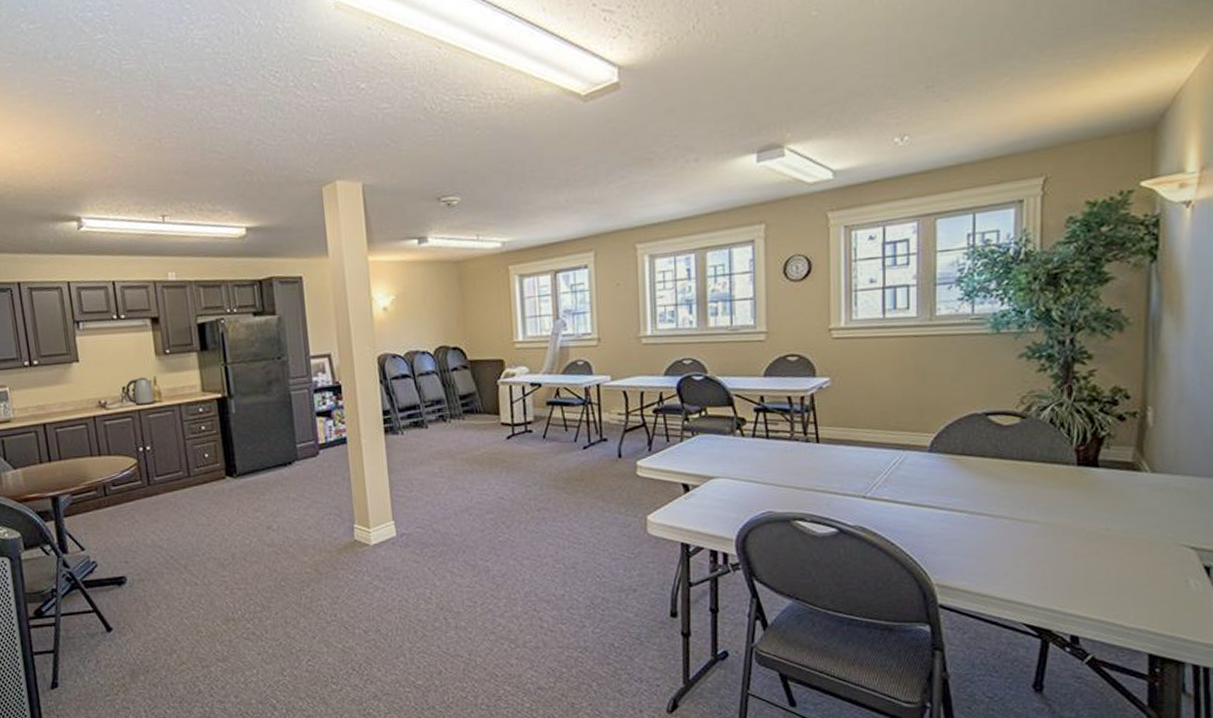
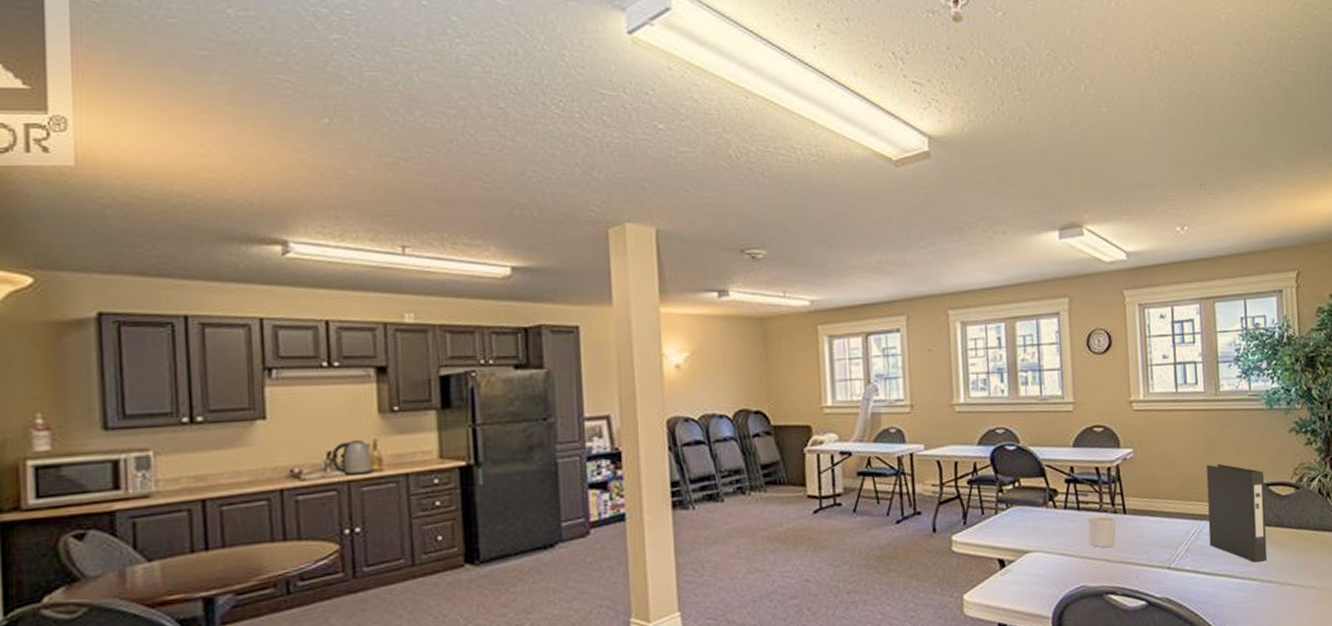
mug: none [777,445,808,476] -> present [1087,516,1116,548]
binder: none [912,392,983,494] -> present [1206,463,1268,562]

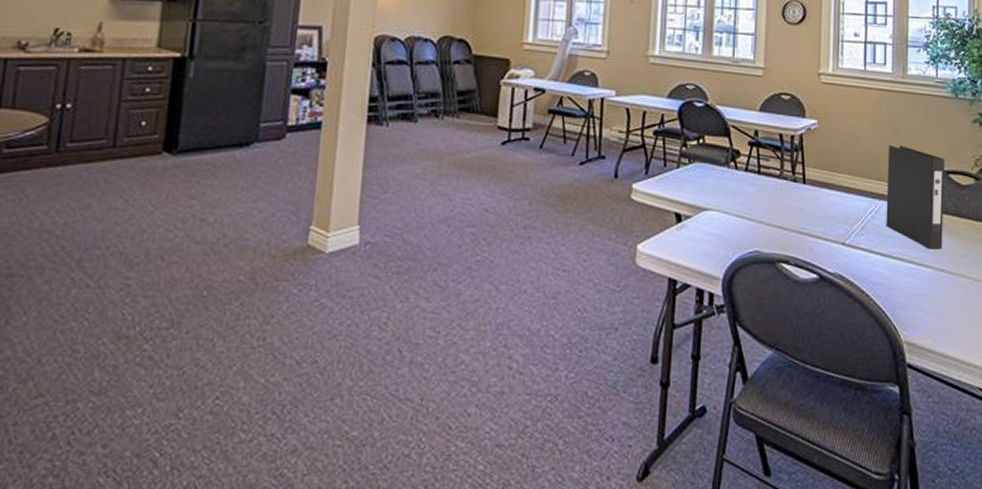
kettle: present [331,439,373,477] -> none [57,20,96,55]
mug: present [1087,516,1116,548] -> none [766,183,795,216]

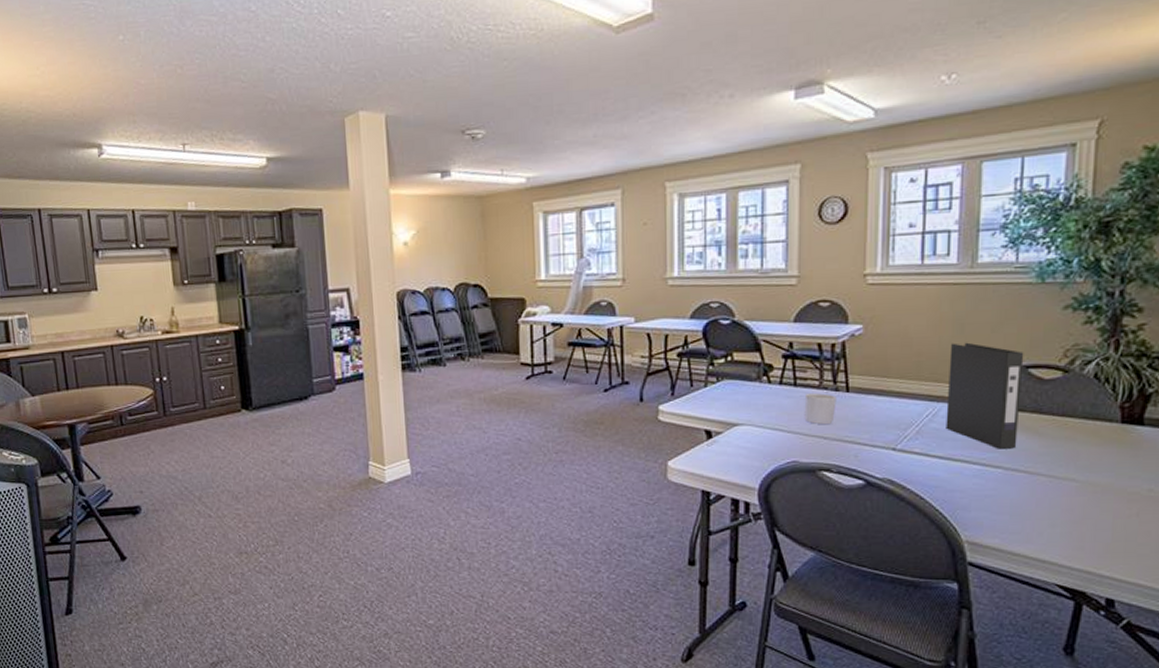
mug: none [766,183,795,216] -> present [804,393,837,425]

